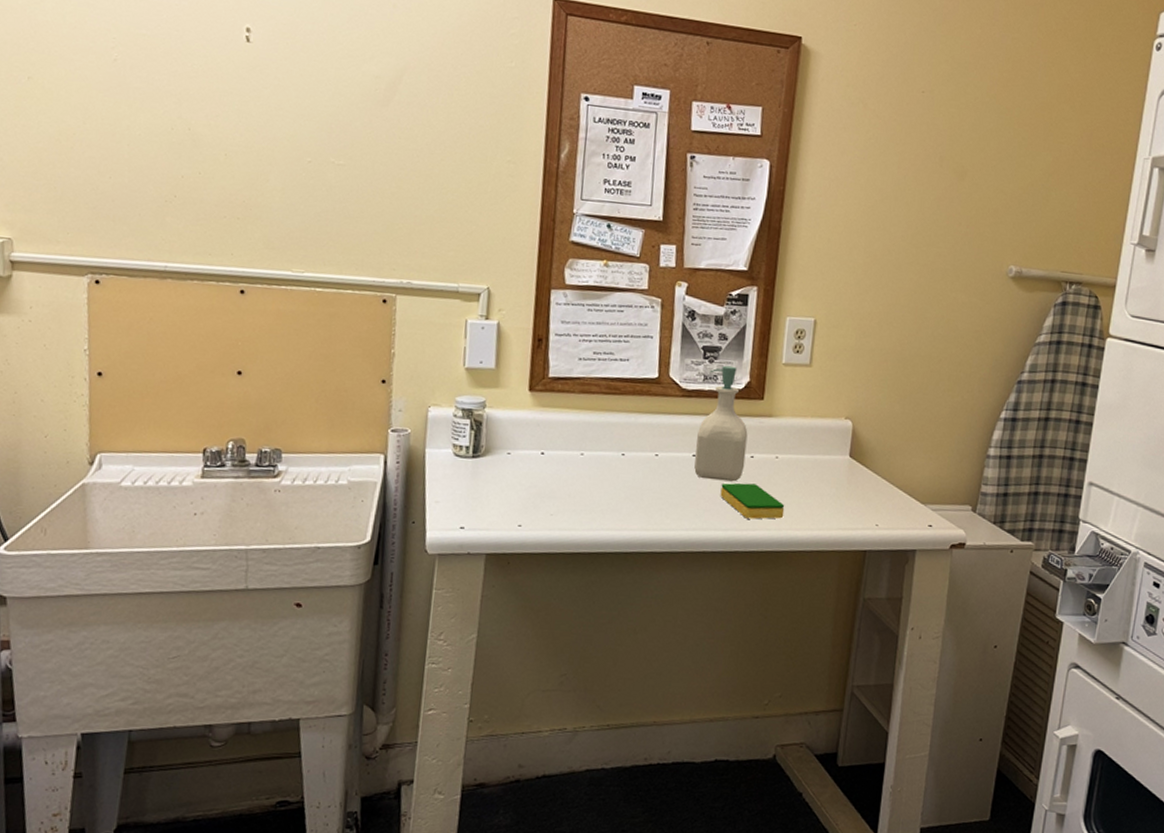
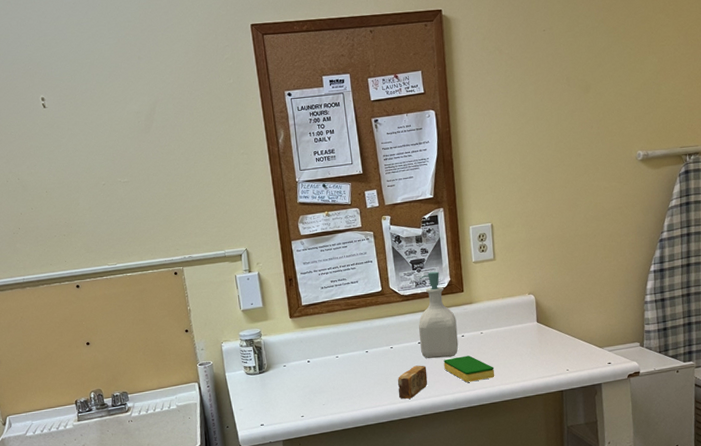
soap bar: none [653,484,698,527] -> present [397,365,428,399]

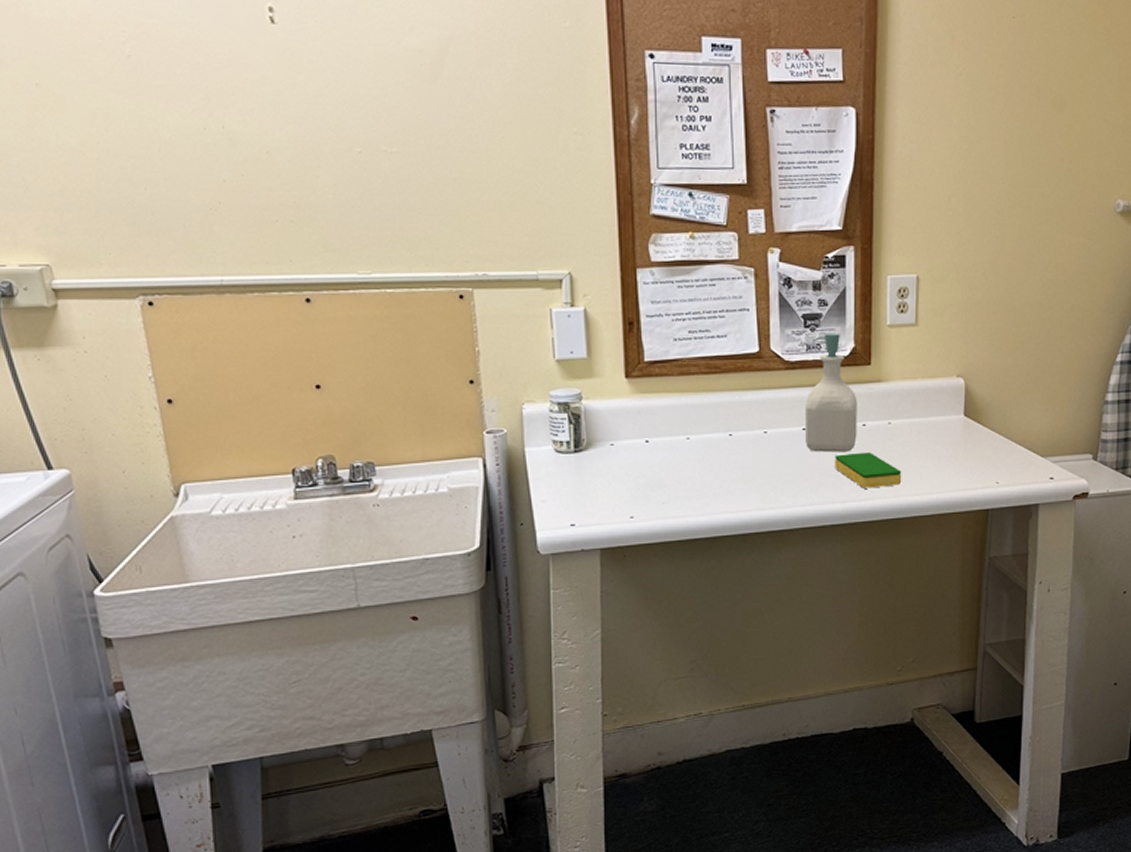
soap bar: present [397,365,428,399] -> none [769,459,811,504]

